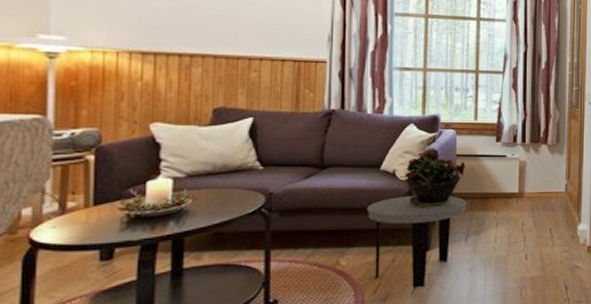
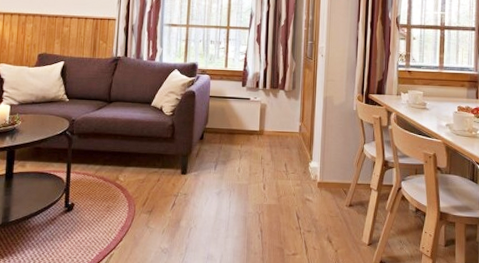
side table: present [367,195,467,288] -> none [140,128,217,205]
potted plant: present [405,150,466,209] -> none [169,92,217,139]

